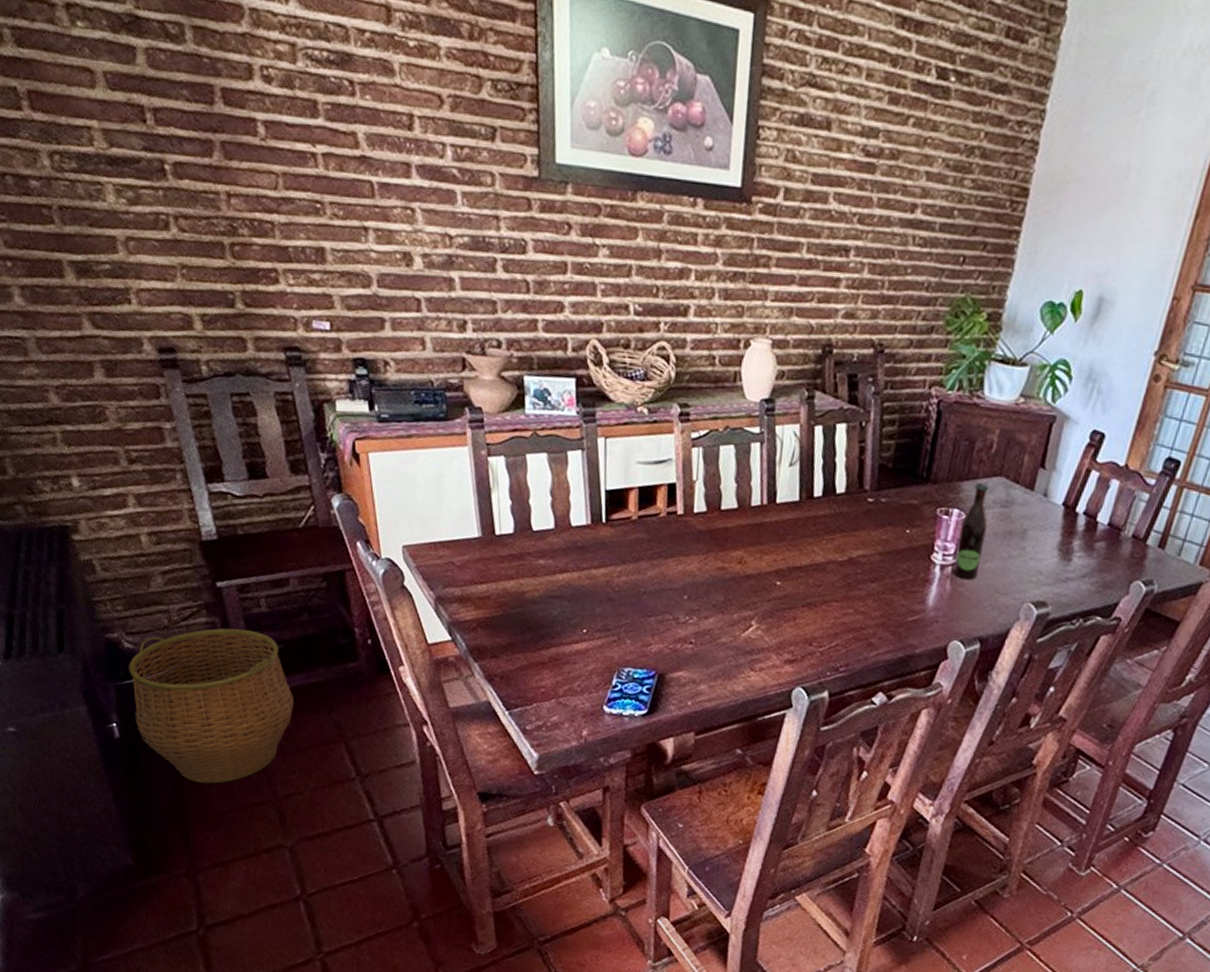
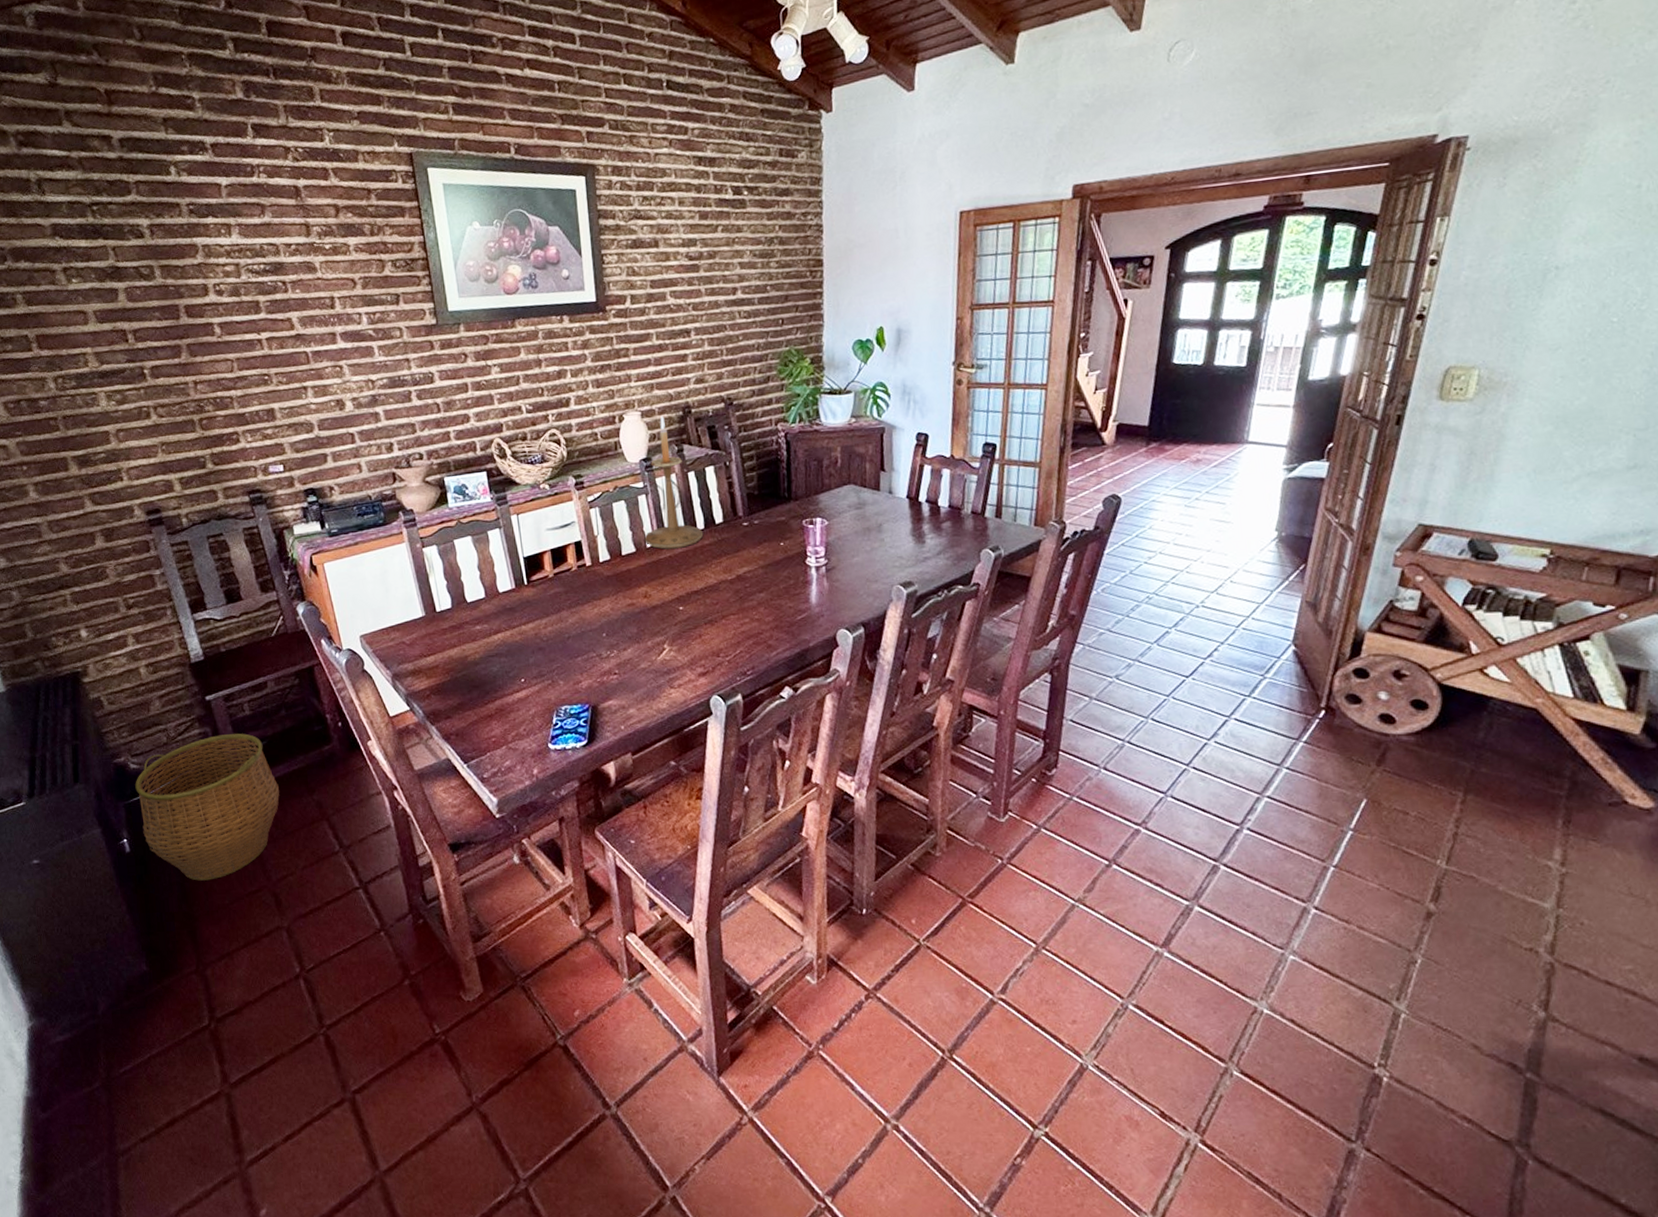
candlestick: none [750,349,820,514] -> present [644,415,704,549]
bottle: present [953,483,989,580] -> none [825,493,849,576]

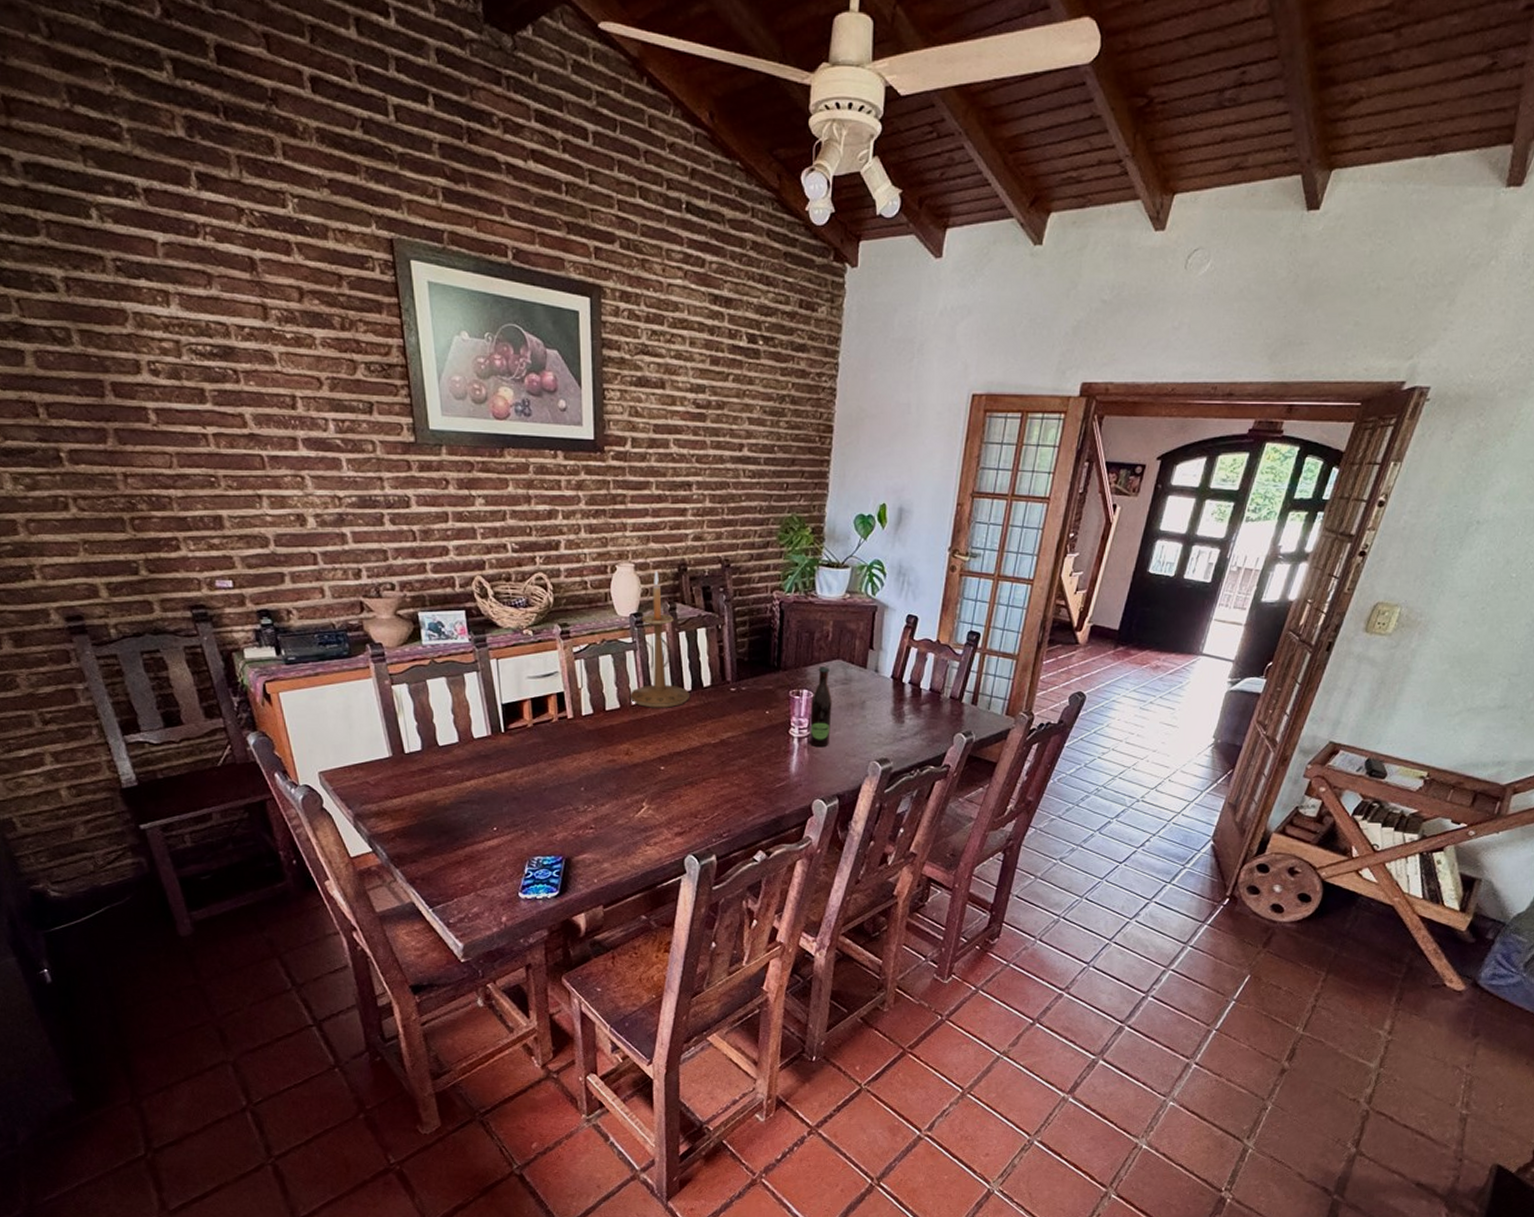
basket: present [135,733,279,881] -> none [56,865,225,1014]
bottle: none [825,493,849,576] -> present [809,667,832,748]

